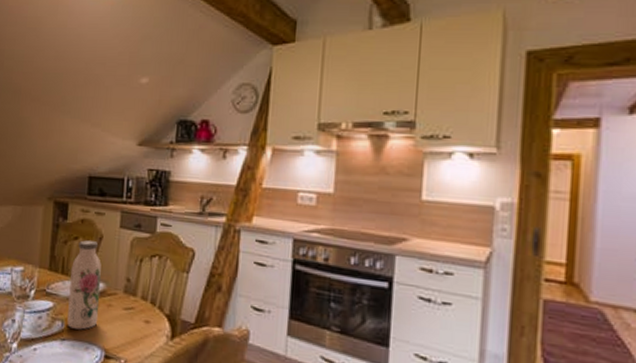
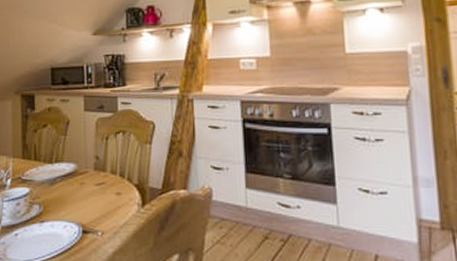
water bottle: present [67,240,102,330] -> none [43,126,73,210]

